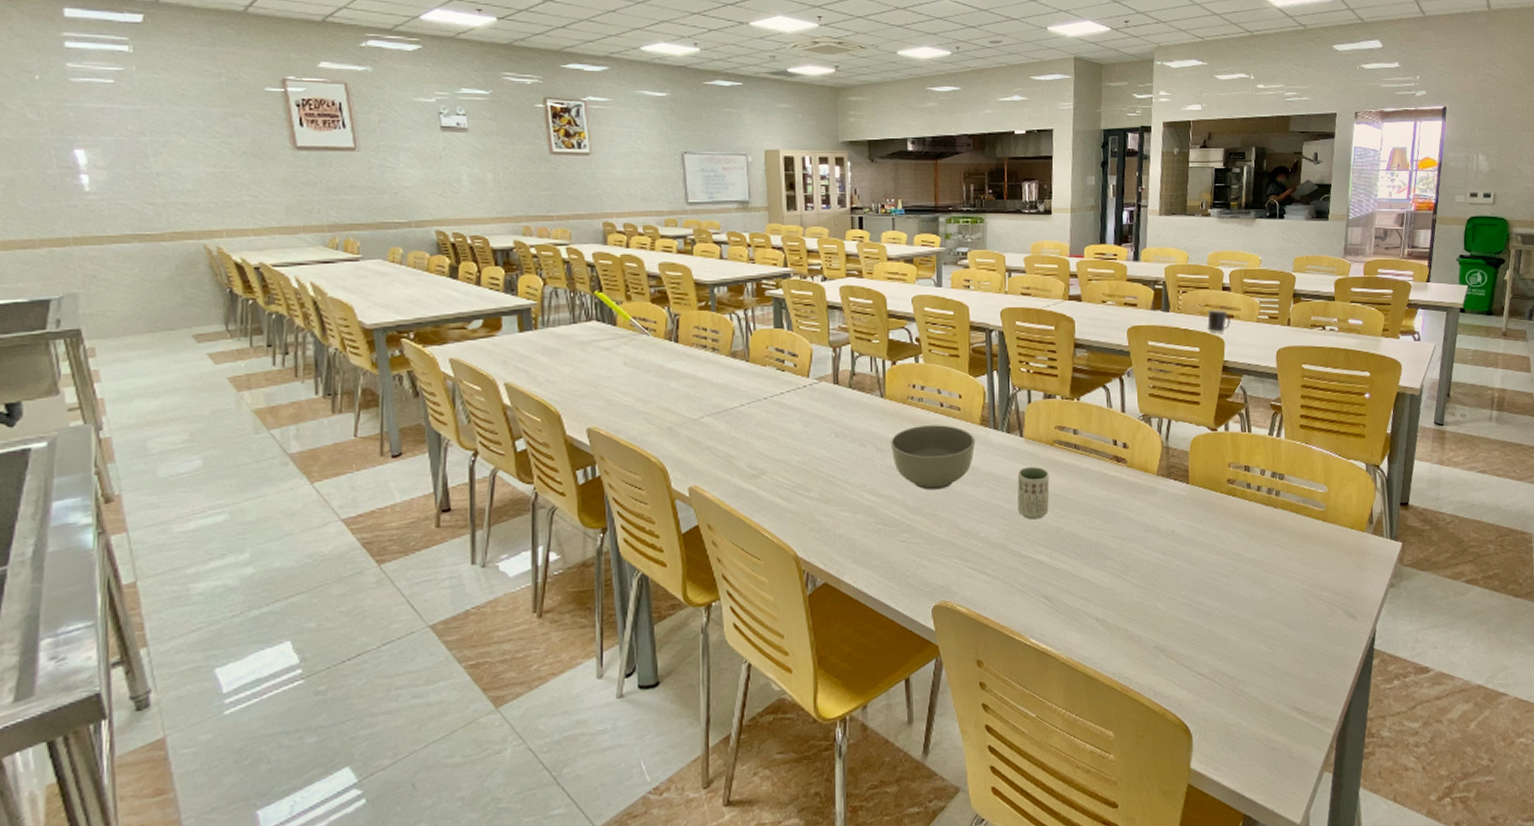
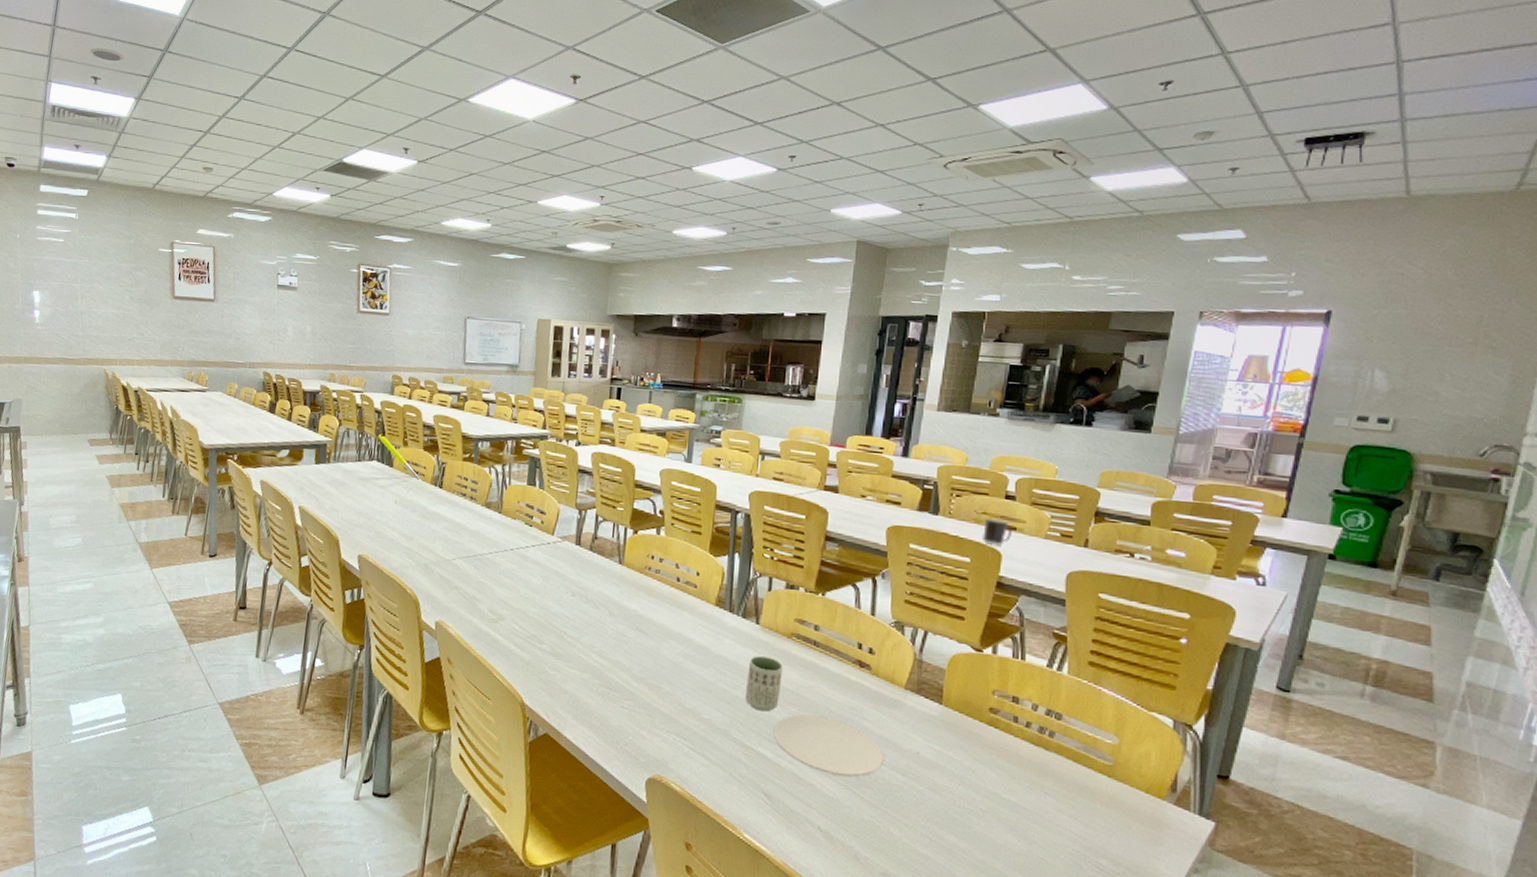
bowl: present [890,425,976,490] -> none [623,596,709,664]
plate: none [1047,514,1146,566] -> present [774,714,884,777]

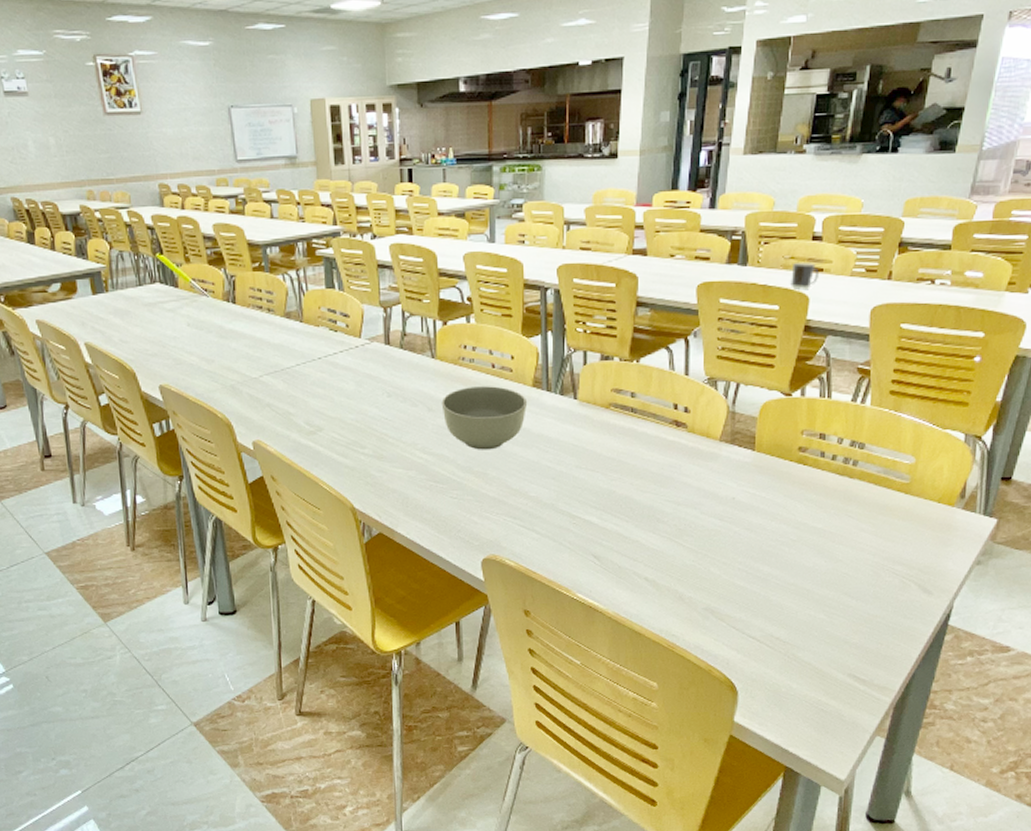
bowl: none [623,596,709,664] -> present [441,386,528,450]
cup: present [745,656,783,712] -> none [569,430,603,482]
plate: present [774,714,884,777] -> none [599,478,702,529]

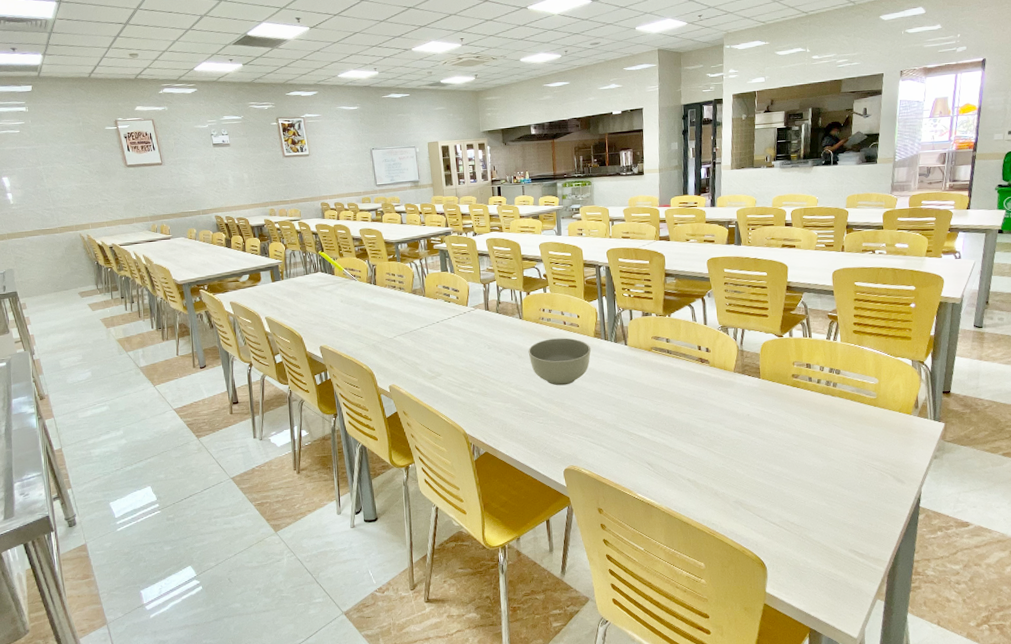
mug: present [790,261,819,289] -> none [773,241,793,261]

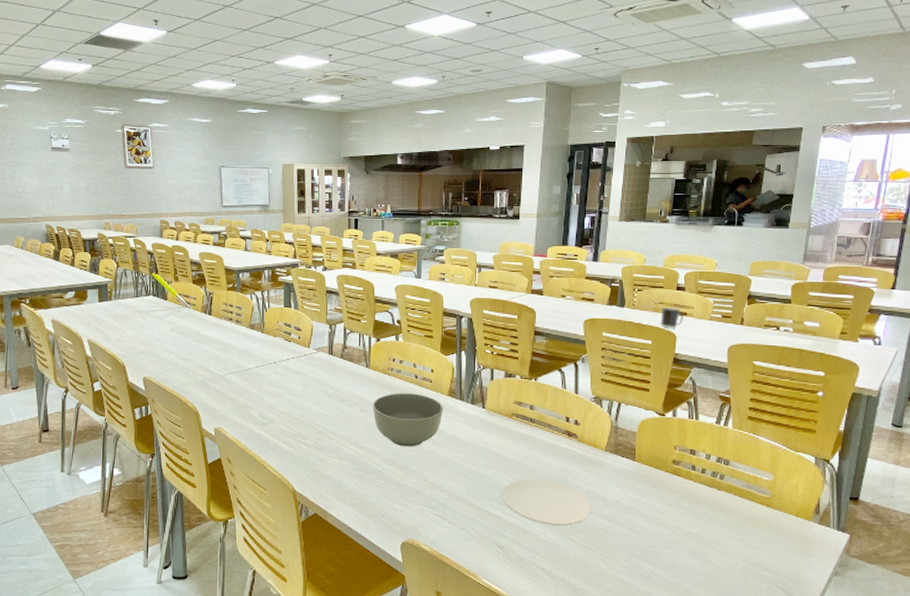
plate: none [648,402,726,441] -> present [502,479,591,526]
mug: none [773,241,793,261] -> present [661,306,683,329]

